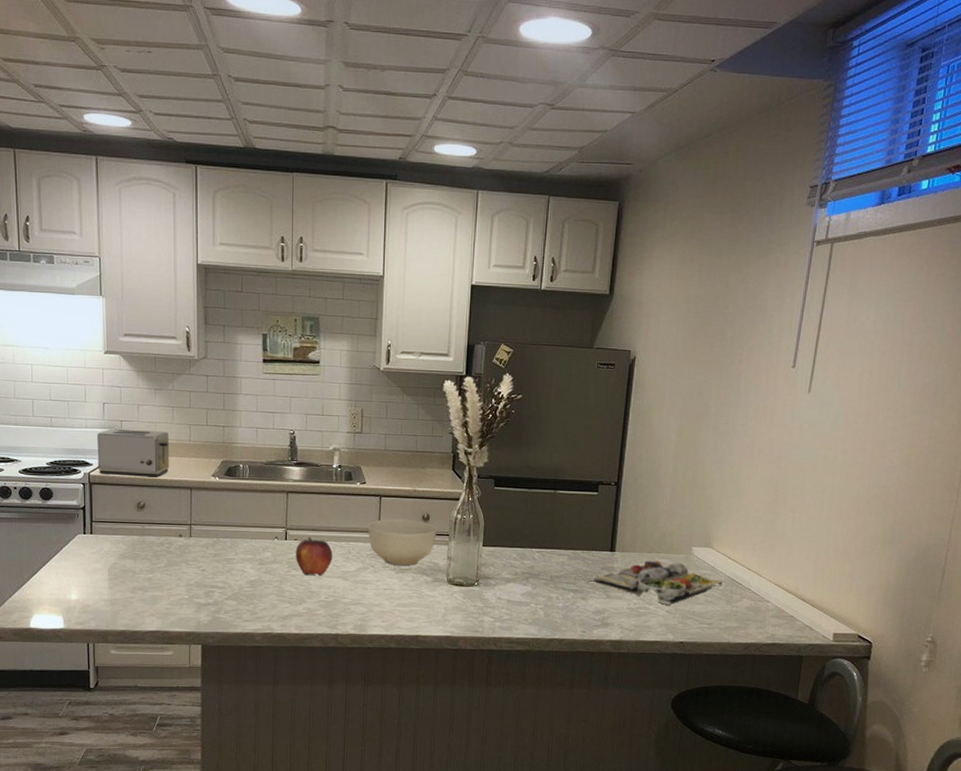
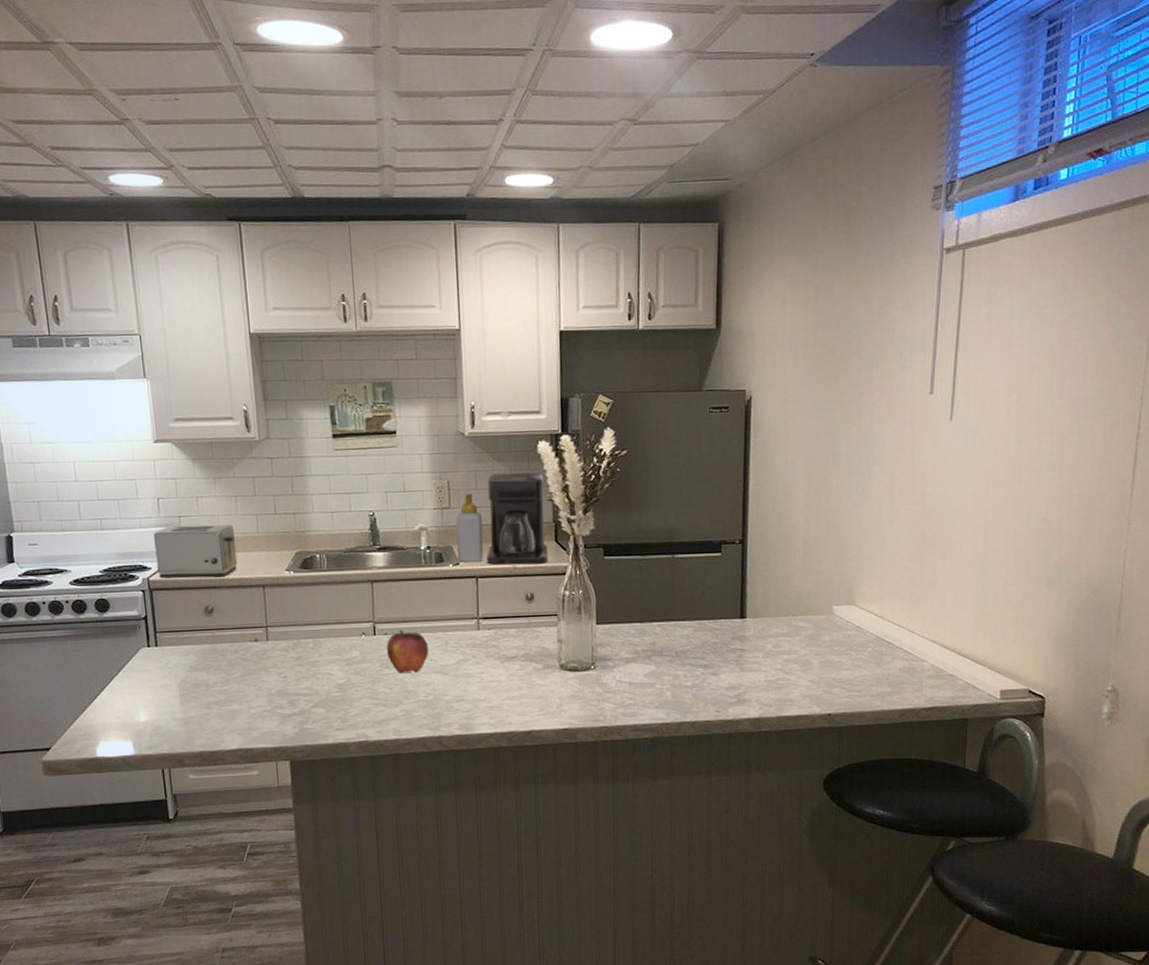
soap bottle: none [365,421,390,482] -> present [455,493,484,562]
bowl: present [367,519,437,566] -> none [465,601,544,654]
coffee maker: none [391,406,447,490] -> present [487,472,548,566]
food tray: present [587,560,722,605] -> none [717,624,870,674]

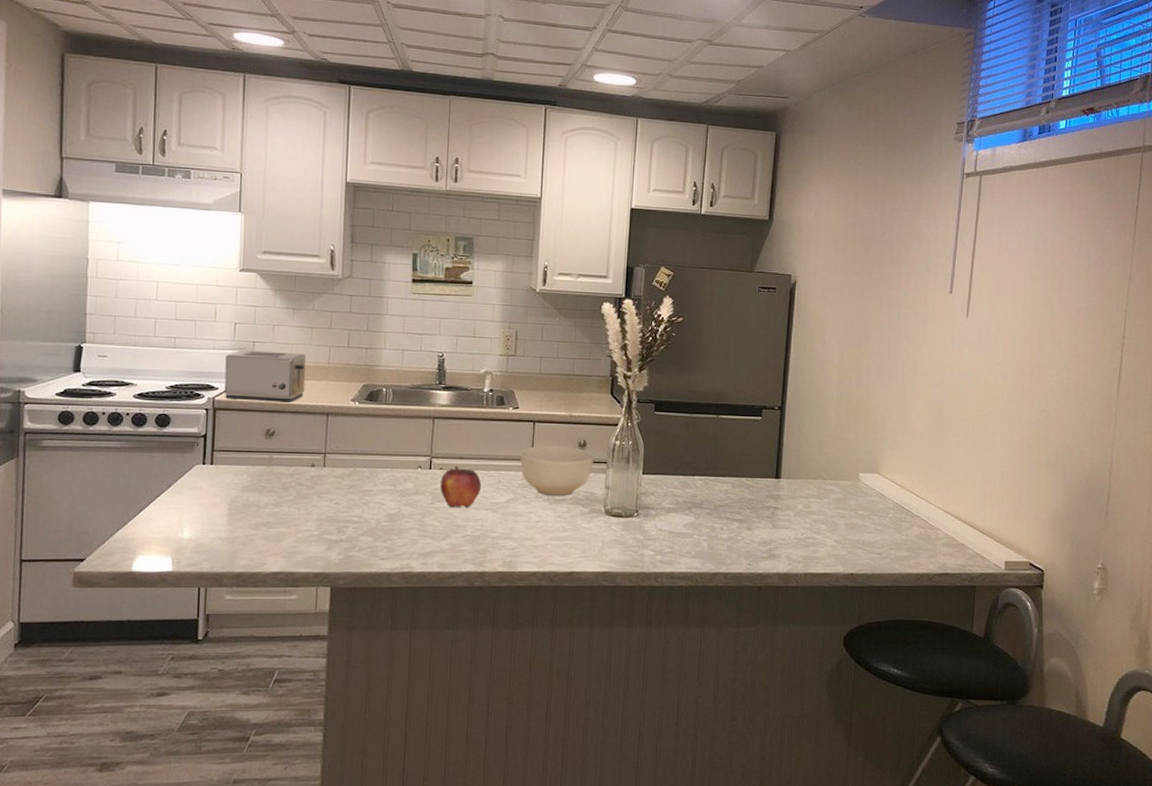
soap bottle: present [455,493,484,562] -> none [518,344,545,407]
bowl: none [465,601,544,654] -> present [519,445,594,496]
coffee maker: present [487,472,548,566] -> none [545,328,605,415]

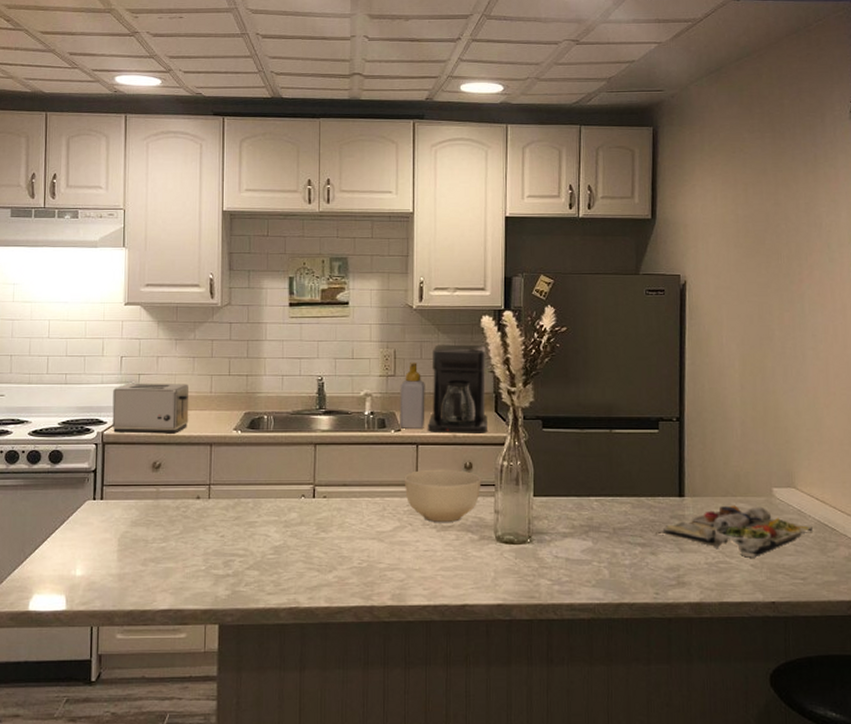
fruit: present [439,465,482,507] -> none [324,493,366,537]
soap bottle: none [518,344,545,407] -> present [400,363,425,429]
coffee maker: none [545,328,605,415] -> present [428,344,487,435]
food tray: none [752,487,891,534] -> present [656,505,813,558]

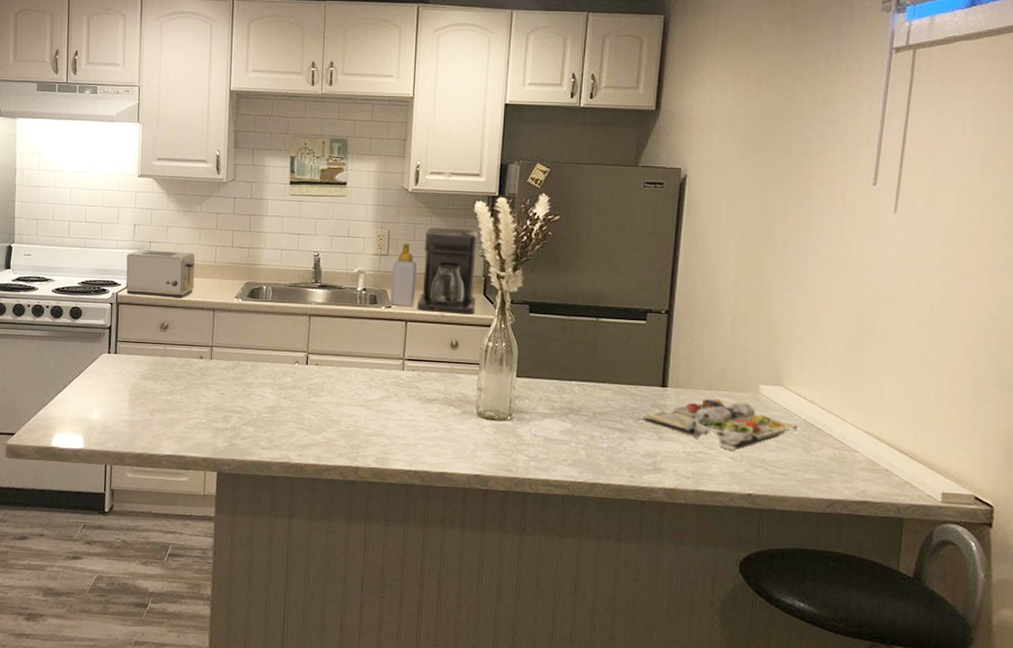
bowl: present [404,469,482,522] -> none [392,345,467,396]

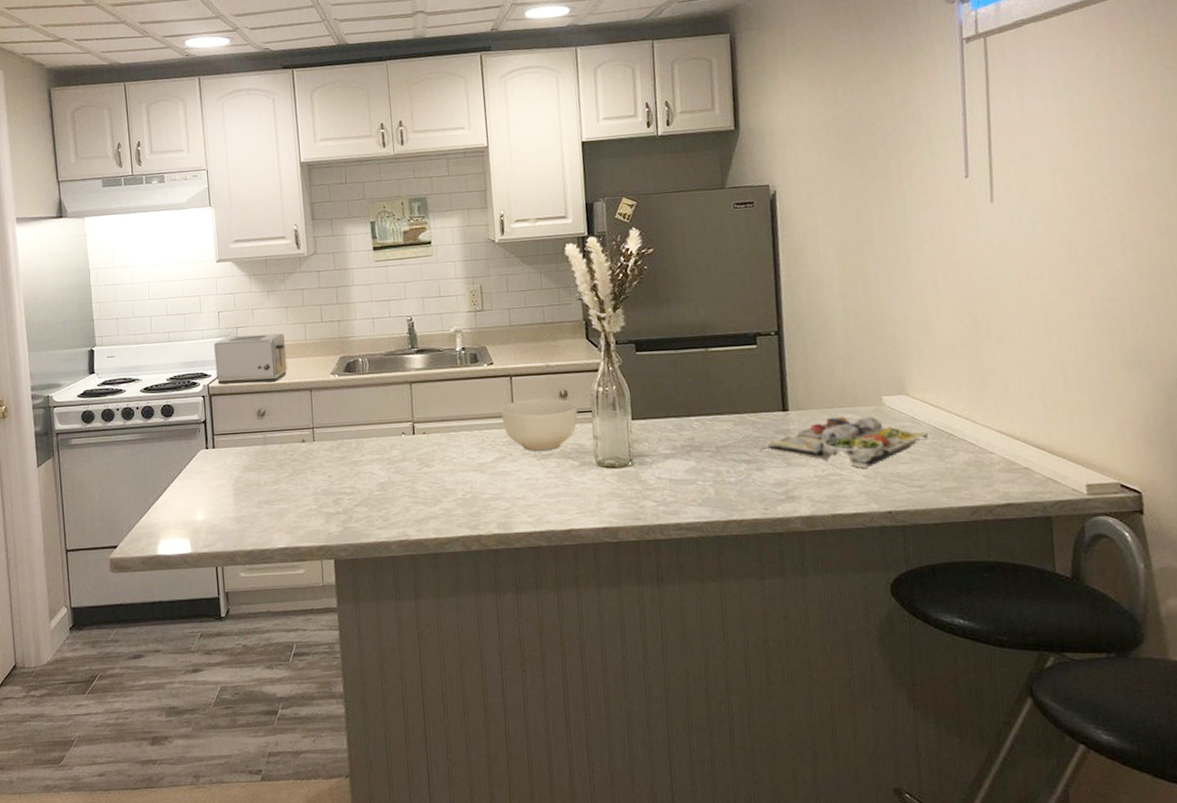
soap bottle: present [390,243,417,306] -> none [489,296,517,362]
bowl: none [392,345,467,396] -> present [500,398,578,451]
coffee maker: present [417,227,478,316] -> none [518,273,580,365]

